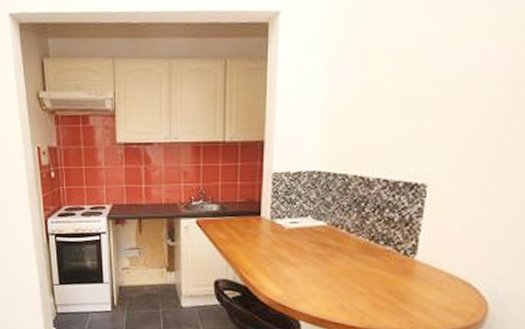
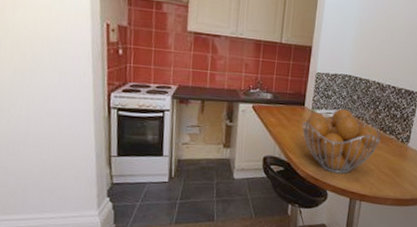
fruit basket: none [260,216,372,299] -> present [302,109,381,174]

